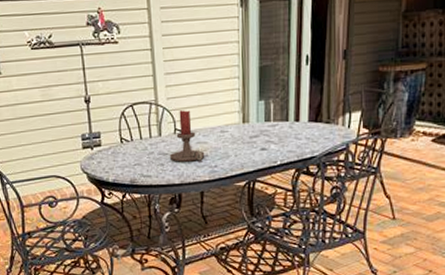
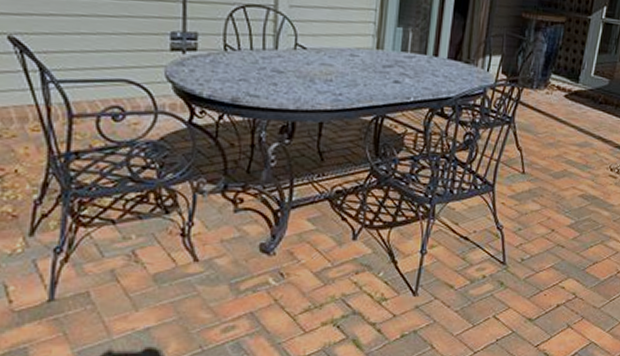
candle holder: present [169,110,205,162] -> none [285,23,329,86]

